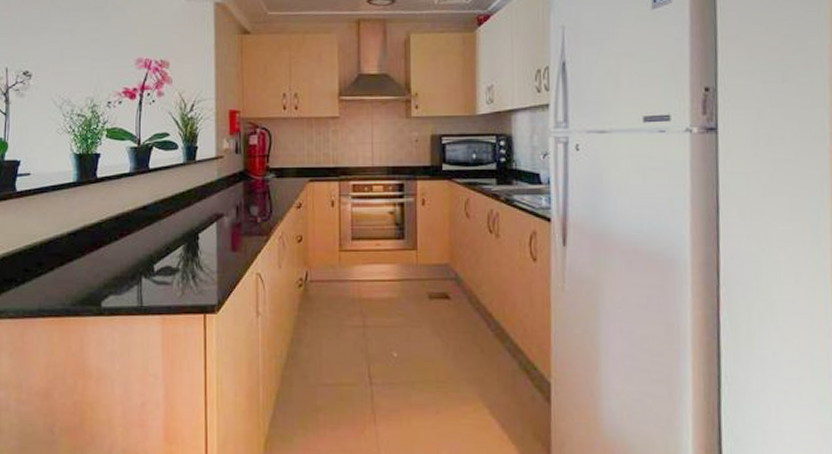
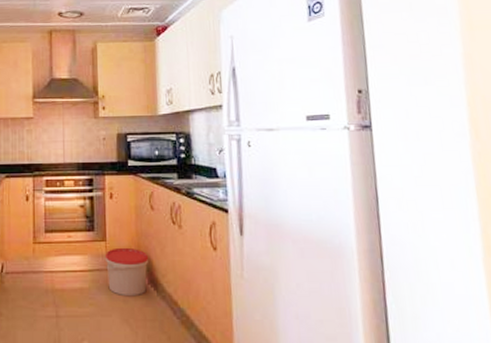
bucket: none [415,256,463,308] -> present [104,247,149,297]

